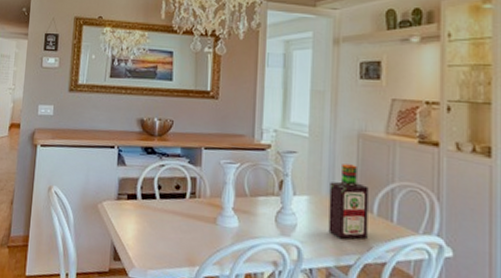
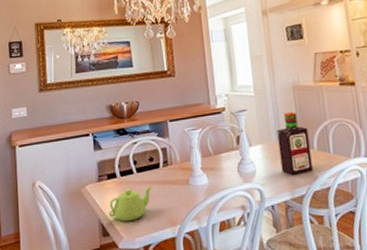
teapot: none [123,214,175,251] -> present [109,186,153,222]

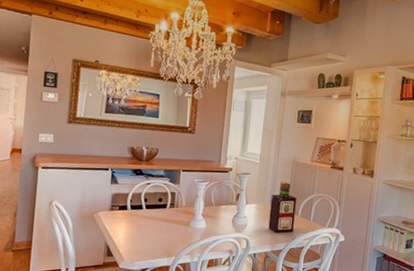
teapot: present [109,186,153,222] -> none [115,221,158,248]

